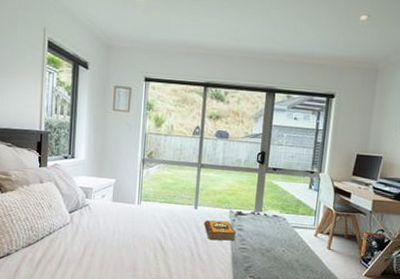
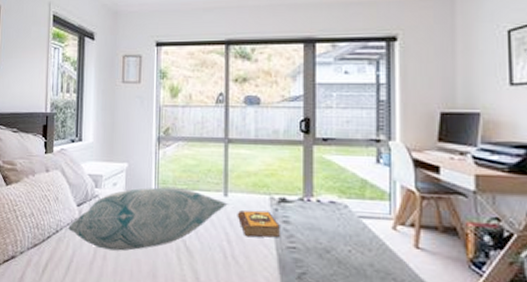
decorative pillow: none [59,200,197,250] -> present [67,187,228,251]

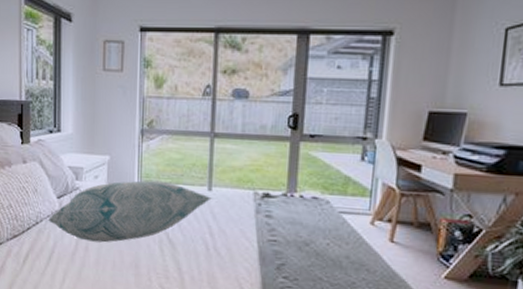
hardback book: present [237,210,280,238] -> none [220,204,262,231]

